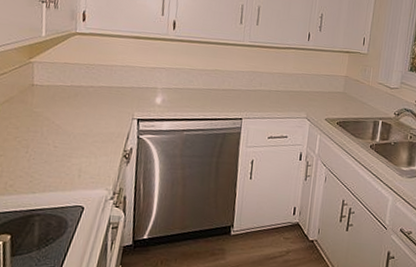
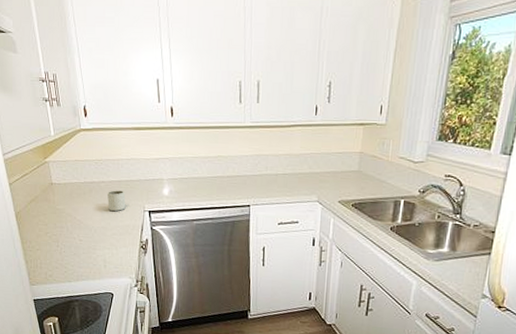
mug: none [93,95,115,118] -> present [106,190,126,211]

